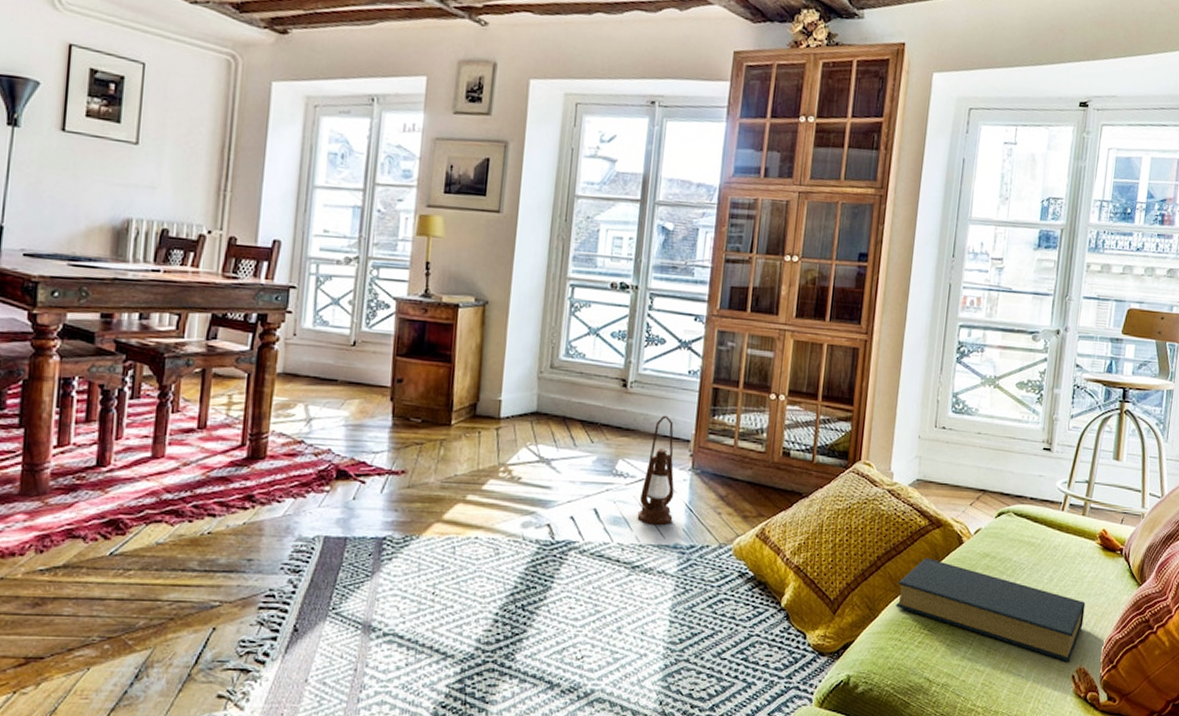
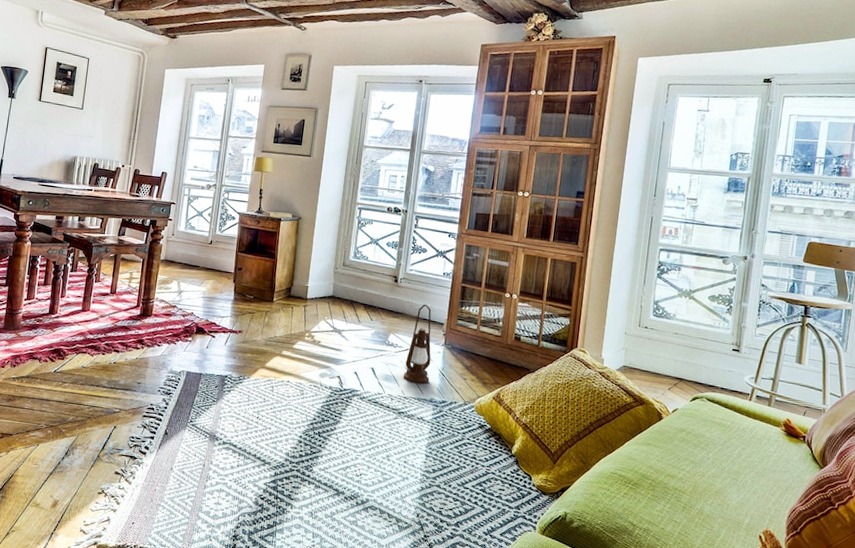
hardback book: present [895,557,1086,661] -> none [604,427,771,524]

